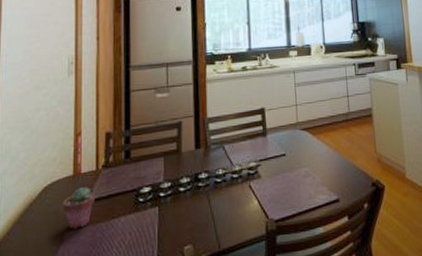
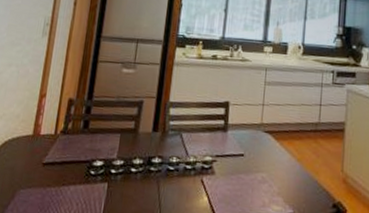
potted succulent: present [63,187,96,229] -> none [18,148,51,189]

